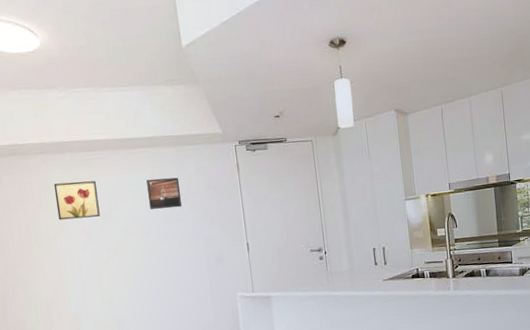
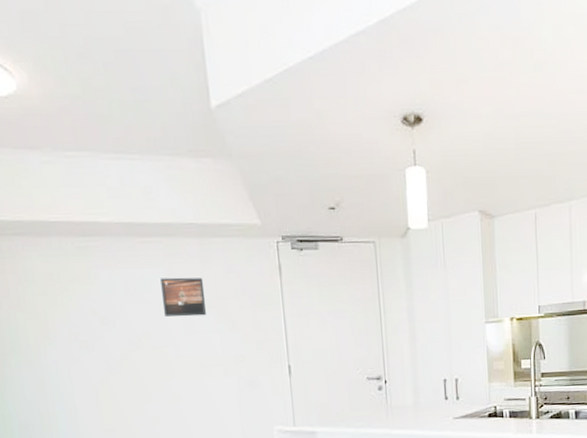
wall art: present [53,181,100,220] -> none [35,275,99,324]

